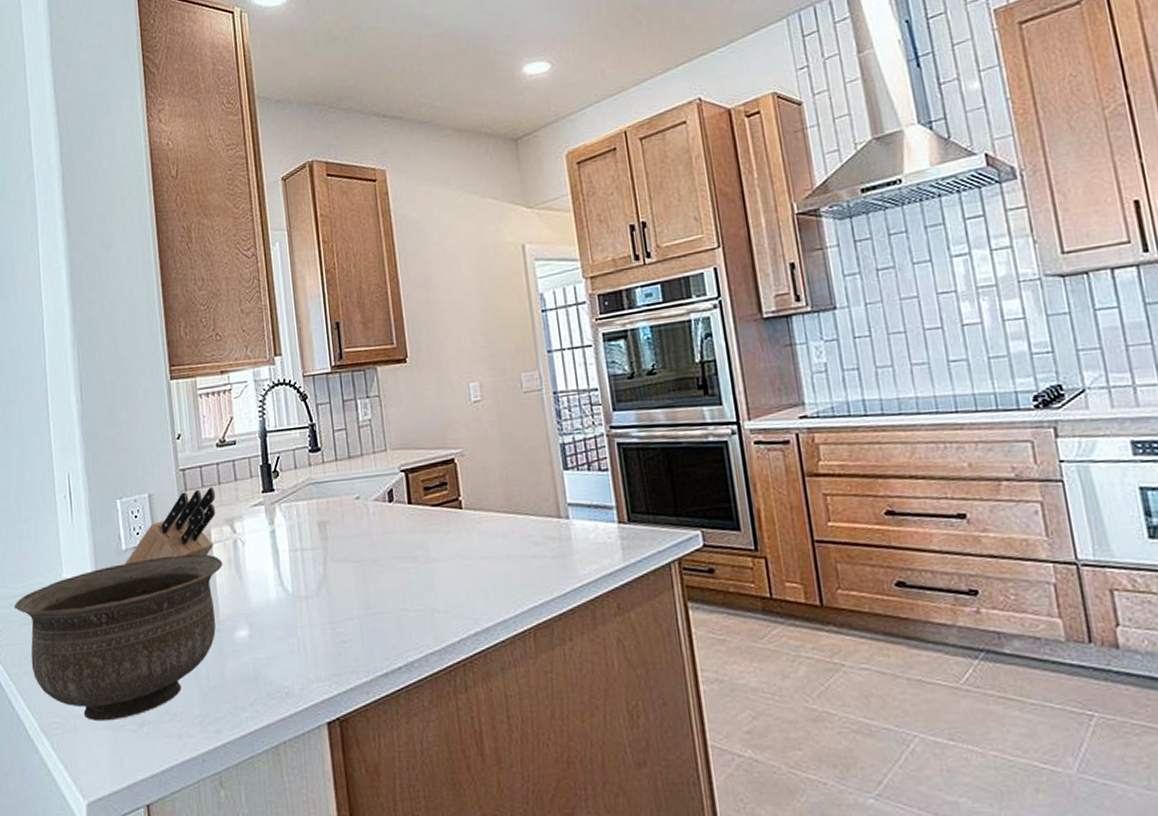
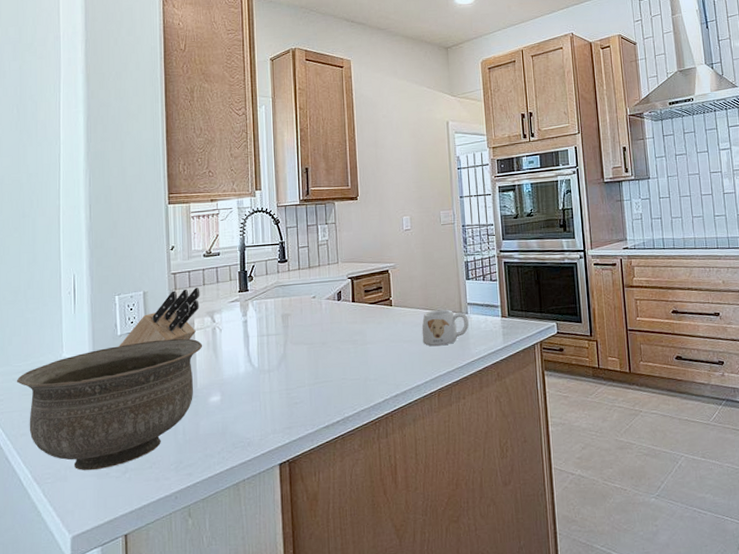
mug: none [505,512,572,566] -> present [421,309,469,347]

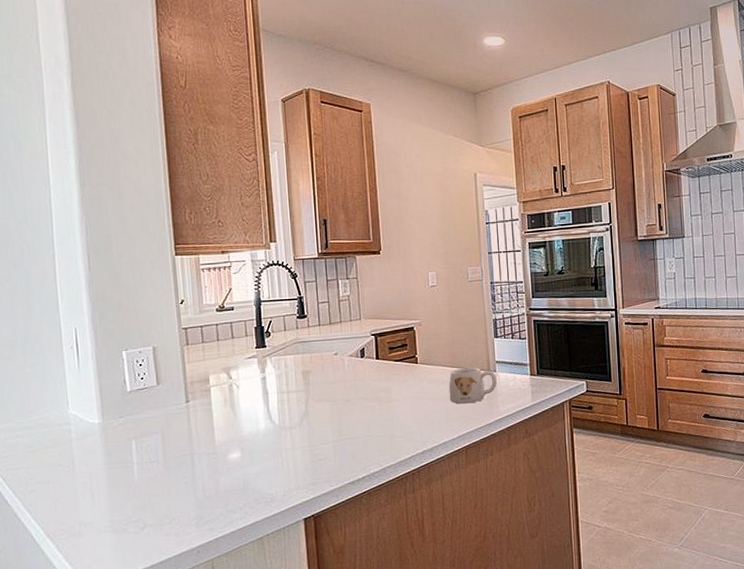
bowl: present [16,338,203,471] -> none [19,395,220,527]
knife block: present [119,288,200,347] -> none [129,343,215,404]

